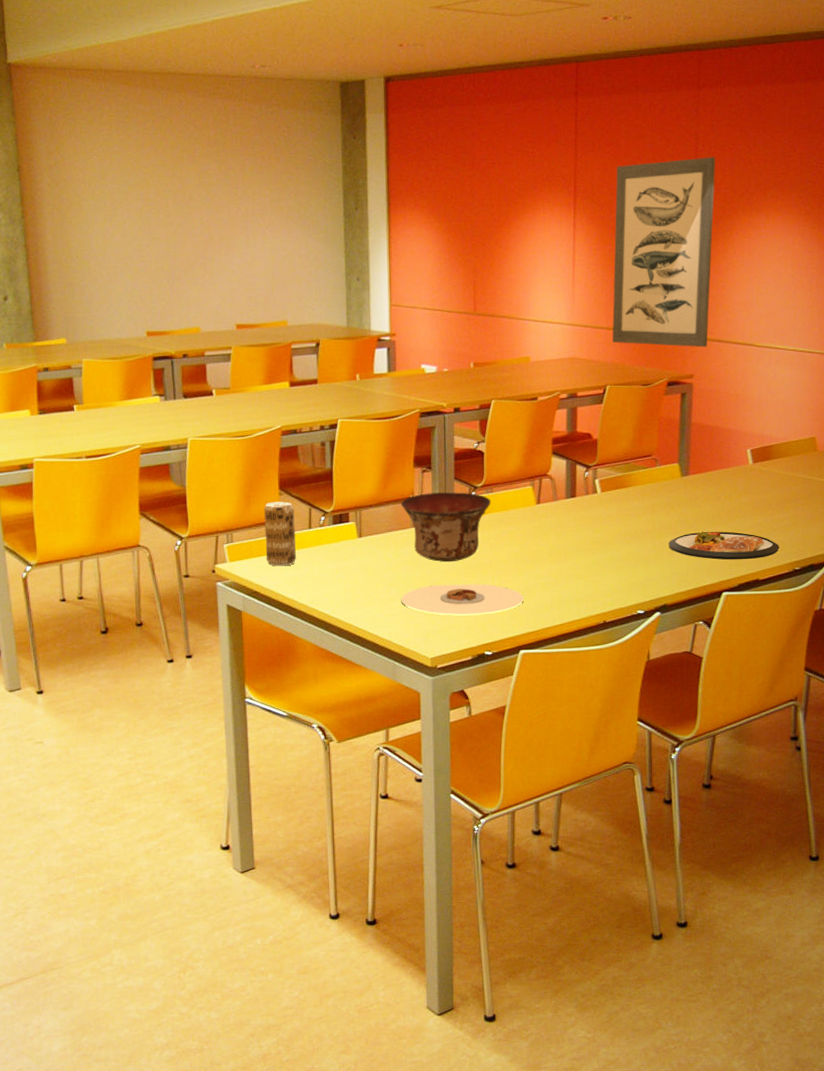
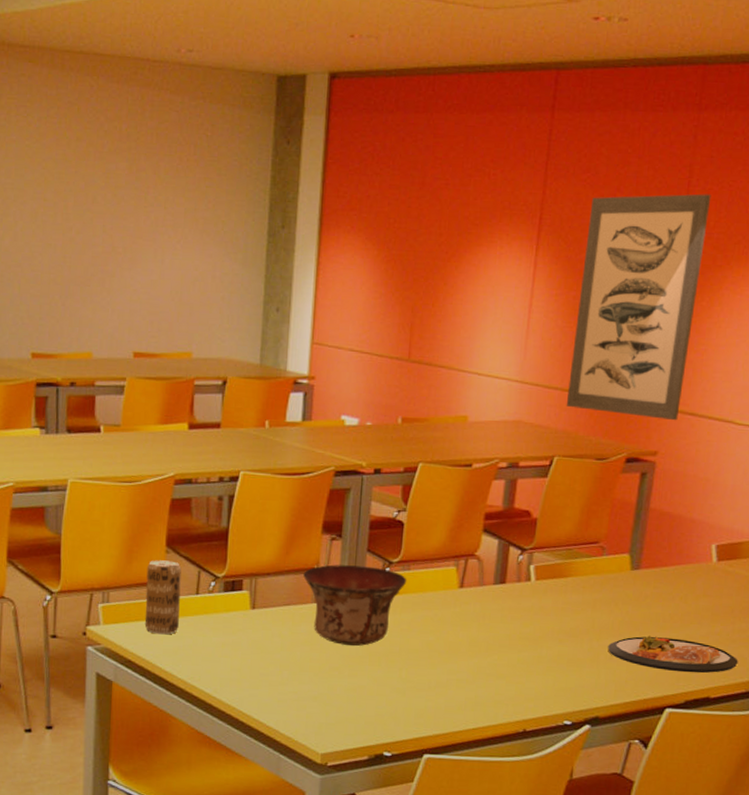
plate: present [401,584,524,616] -> none [293,671,434,710]

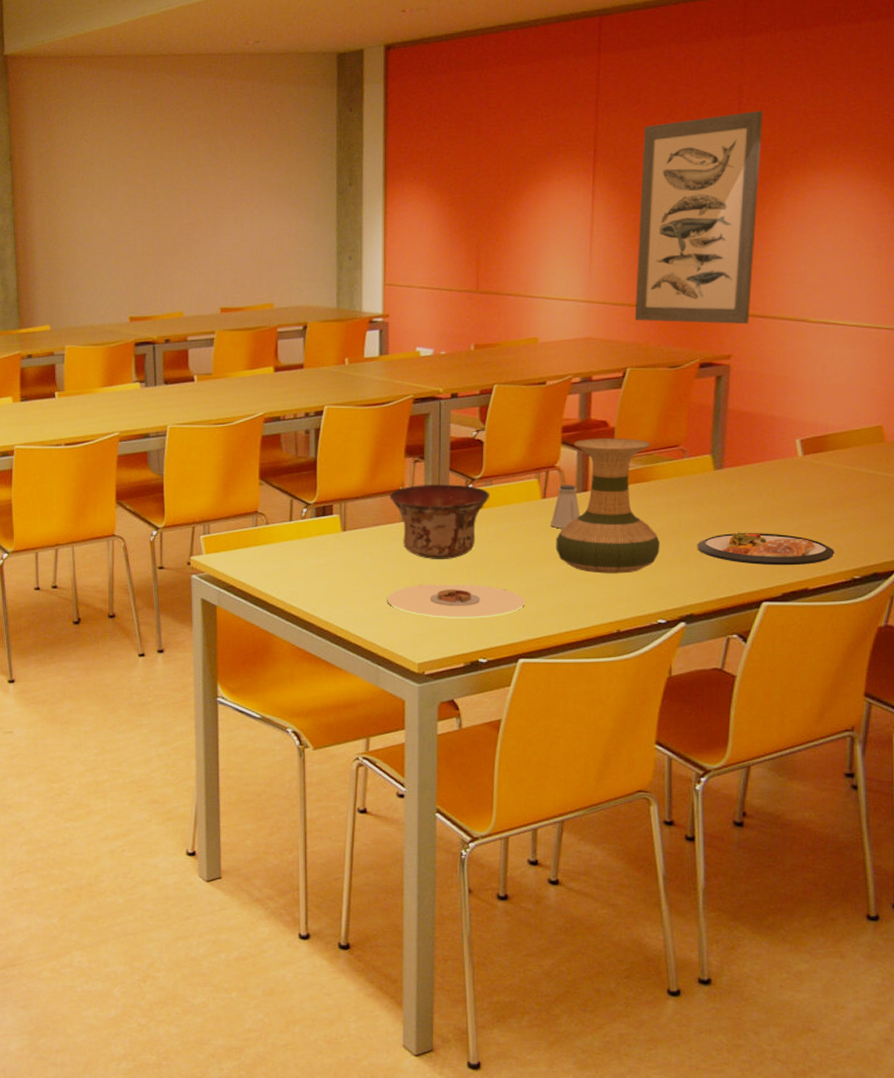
beverage can: present [145,560,182,635] -> none [243,492,275,560]
plate: none [293,671,434,710] -> present [387,585,525,619]
saltshaker: none [466,575,497,621] -> present [551,485,580,529]
vase: none [469,528,572,672] -> present [556,437,660,574]

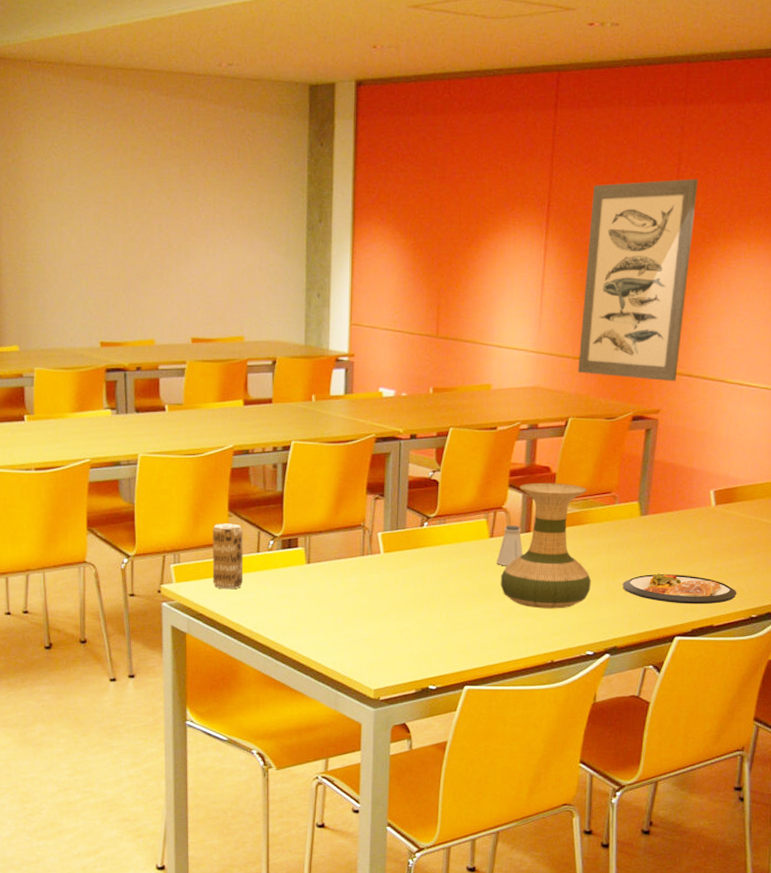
beverage can: none [243,492,275,560] -> present [212,523,243,590]
plate: present [387,585,525,619] -> none [347,616,471,648]
bowl: present [390,484,490,560] -> none [351,521,444,593]

